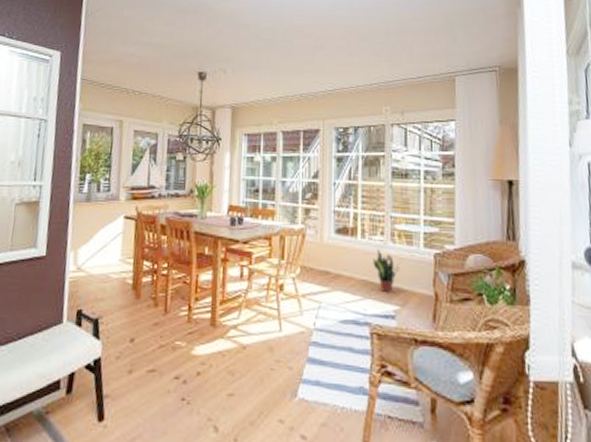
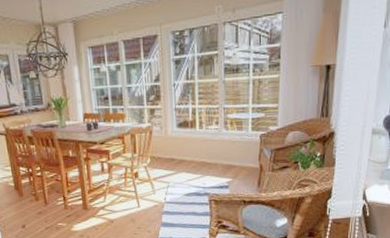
potted plant: present [373,249,402,294] -> none [209,136,233,170]

